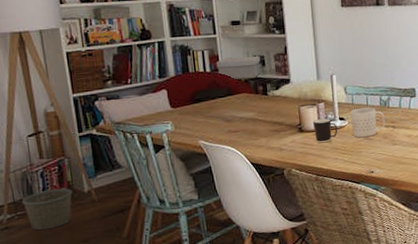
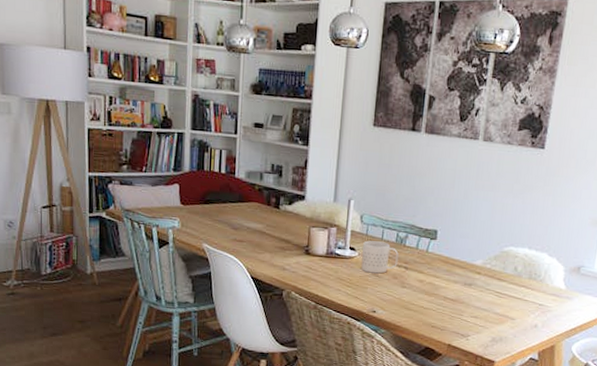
basket: present [21,188,73,231] -> none [28,264,76,303]
decorative box: present [216,55,261,80] -> none [232,161,278,189]
mug: present [313,118,338,143] -> none [321,244,346,271]

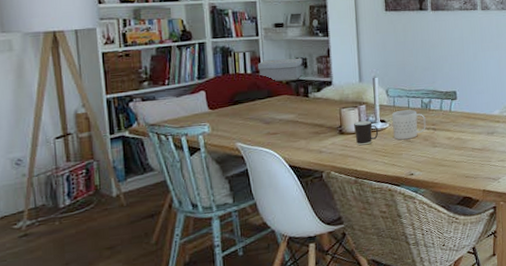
decorative box: none [232,161,278,189] -> present [257,57,303,82]
mug: none [321,244,346,271] -> present [354,120,379,146]

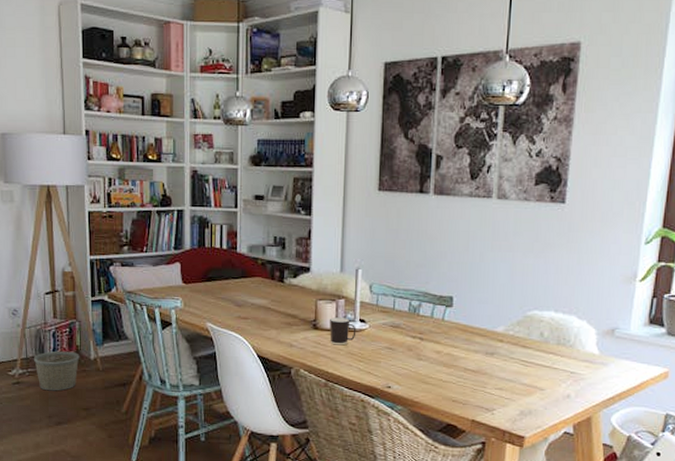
basket: none [43,192,100,238] -> present [33,350,80,391]
decorative box: present [257,57,303,82] -> none [233,236,281,262]
mug: present [392,109,426,140] -> none [373,311,412,346]

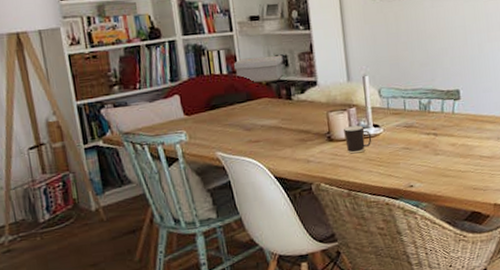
basket: present [33,350,80,391] -> none [23,206,79,254]
decorative box: none [233,236,281,262] -> present [233,54,284,83]

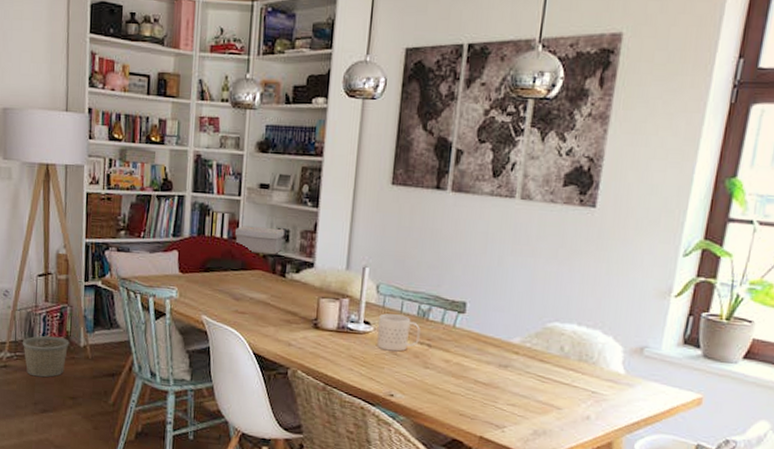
basket: none [23,206,79,254] -> present [22,335,69,378]
mug: present [344,125,372,154] -> none [331,317,360,348]
mug: none [386,112,426,147] -> present [377,313,421,352]

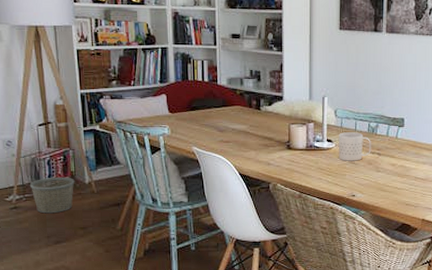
decorative box: present [234,225,285,255] -> none [214,70,257,92]

